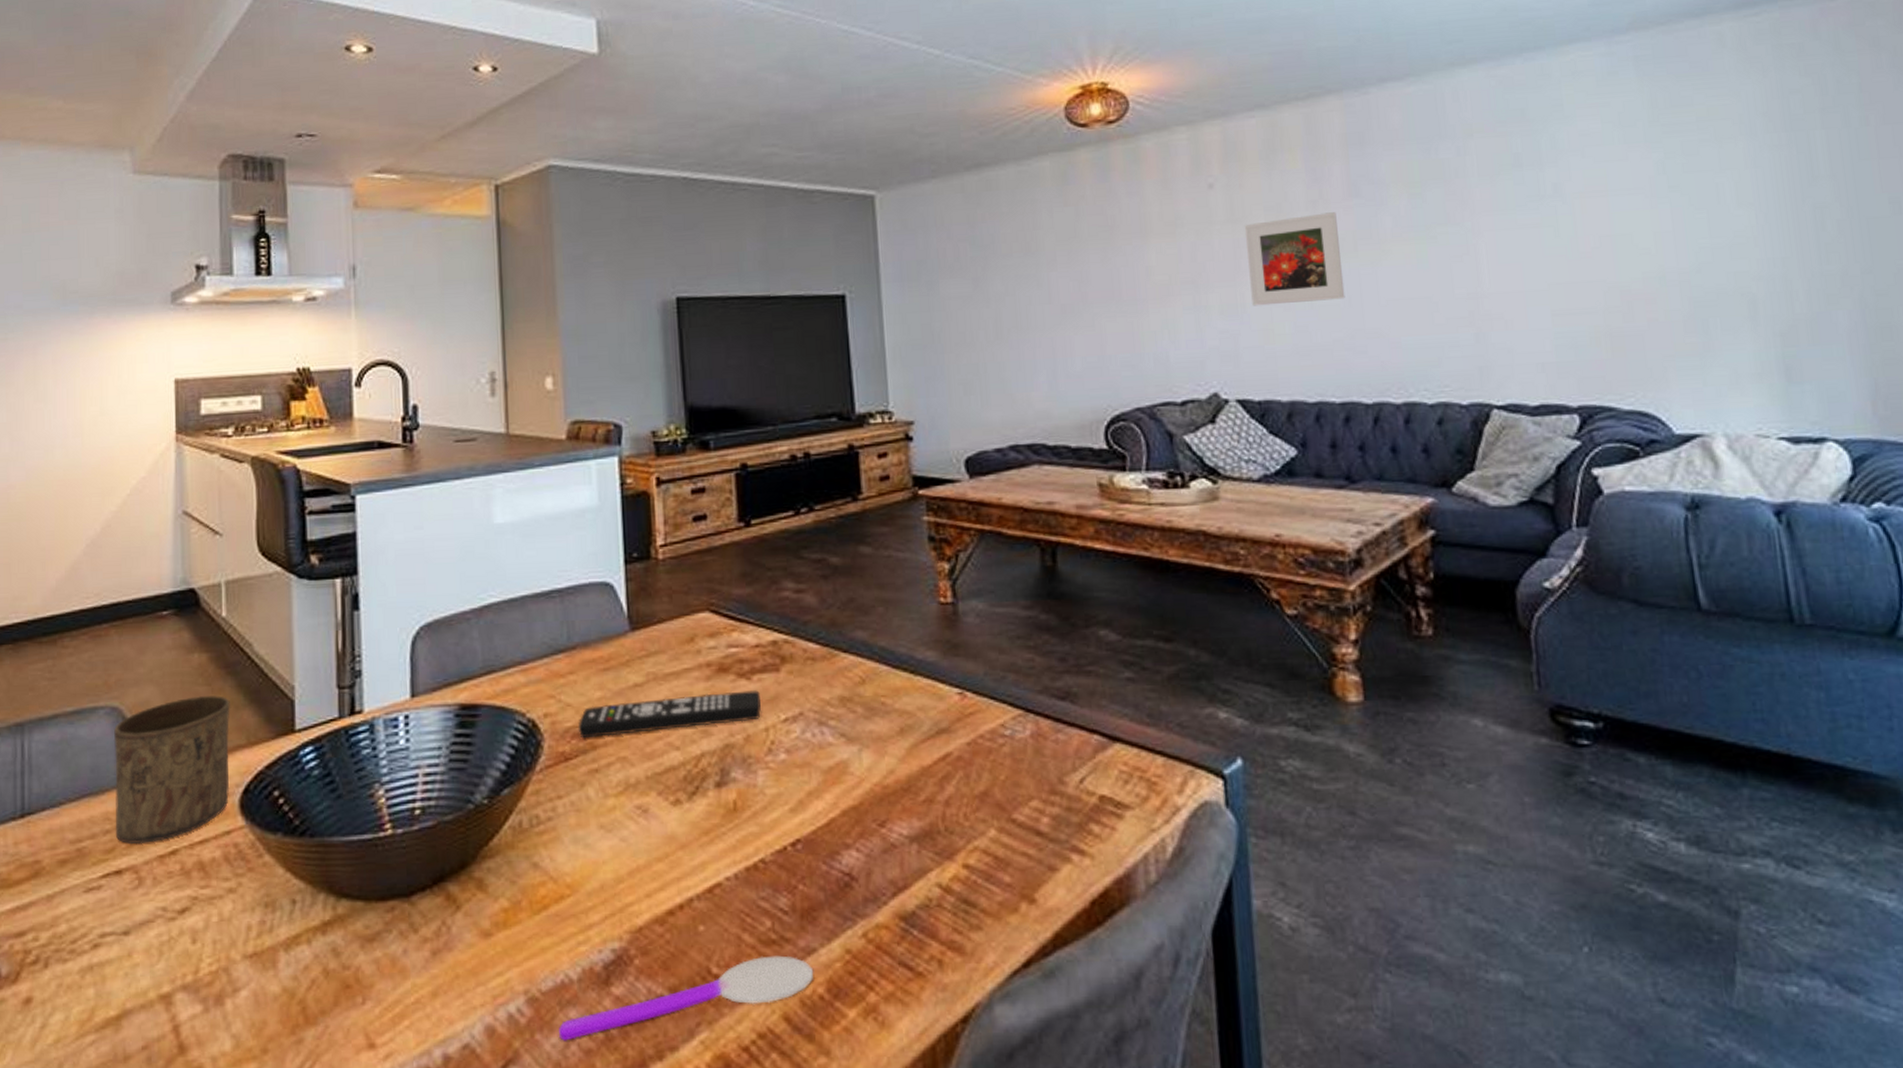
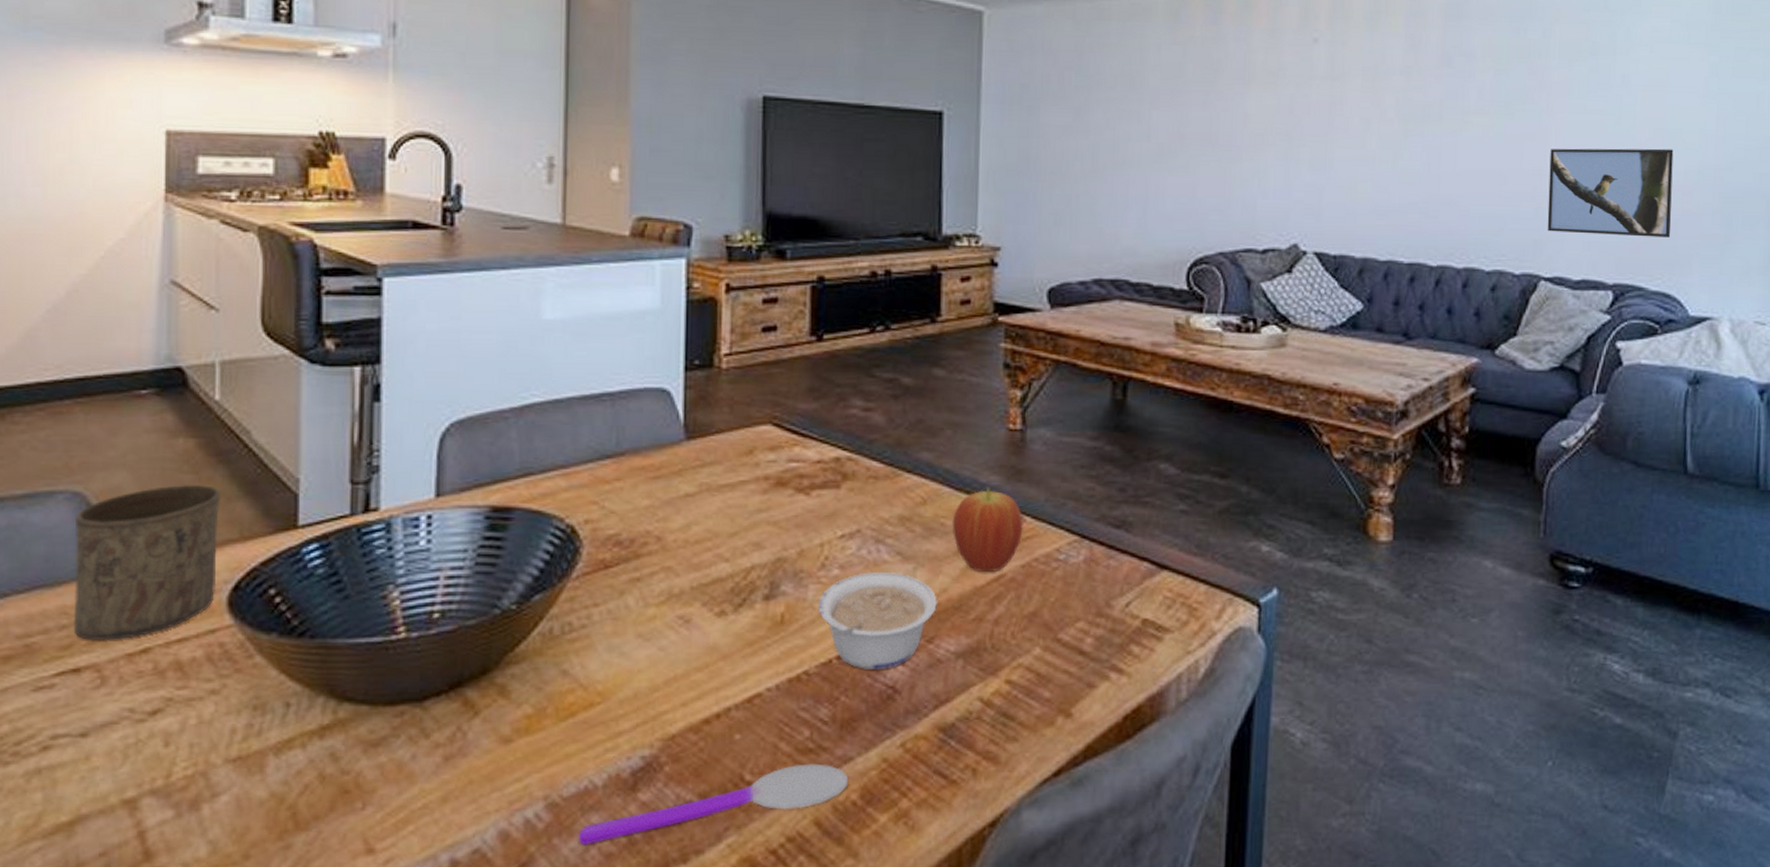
remote control: present [577,690,761,739] -> none [621,506,818,547]
legume: none [768,754,886,857] -> present [818,571,937,671]
fruit: none [893,663,965,752] -> present [953,487,1024,573]
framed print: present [1245,212,1345,306] -> none [1340,79,1428,165]
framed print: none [1483,256,1638,357] -> present [1547,148,1674,238]

